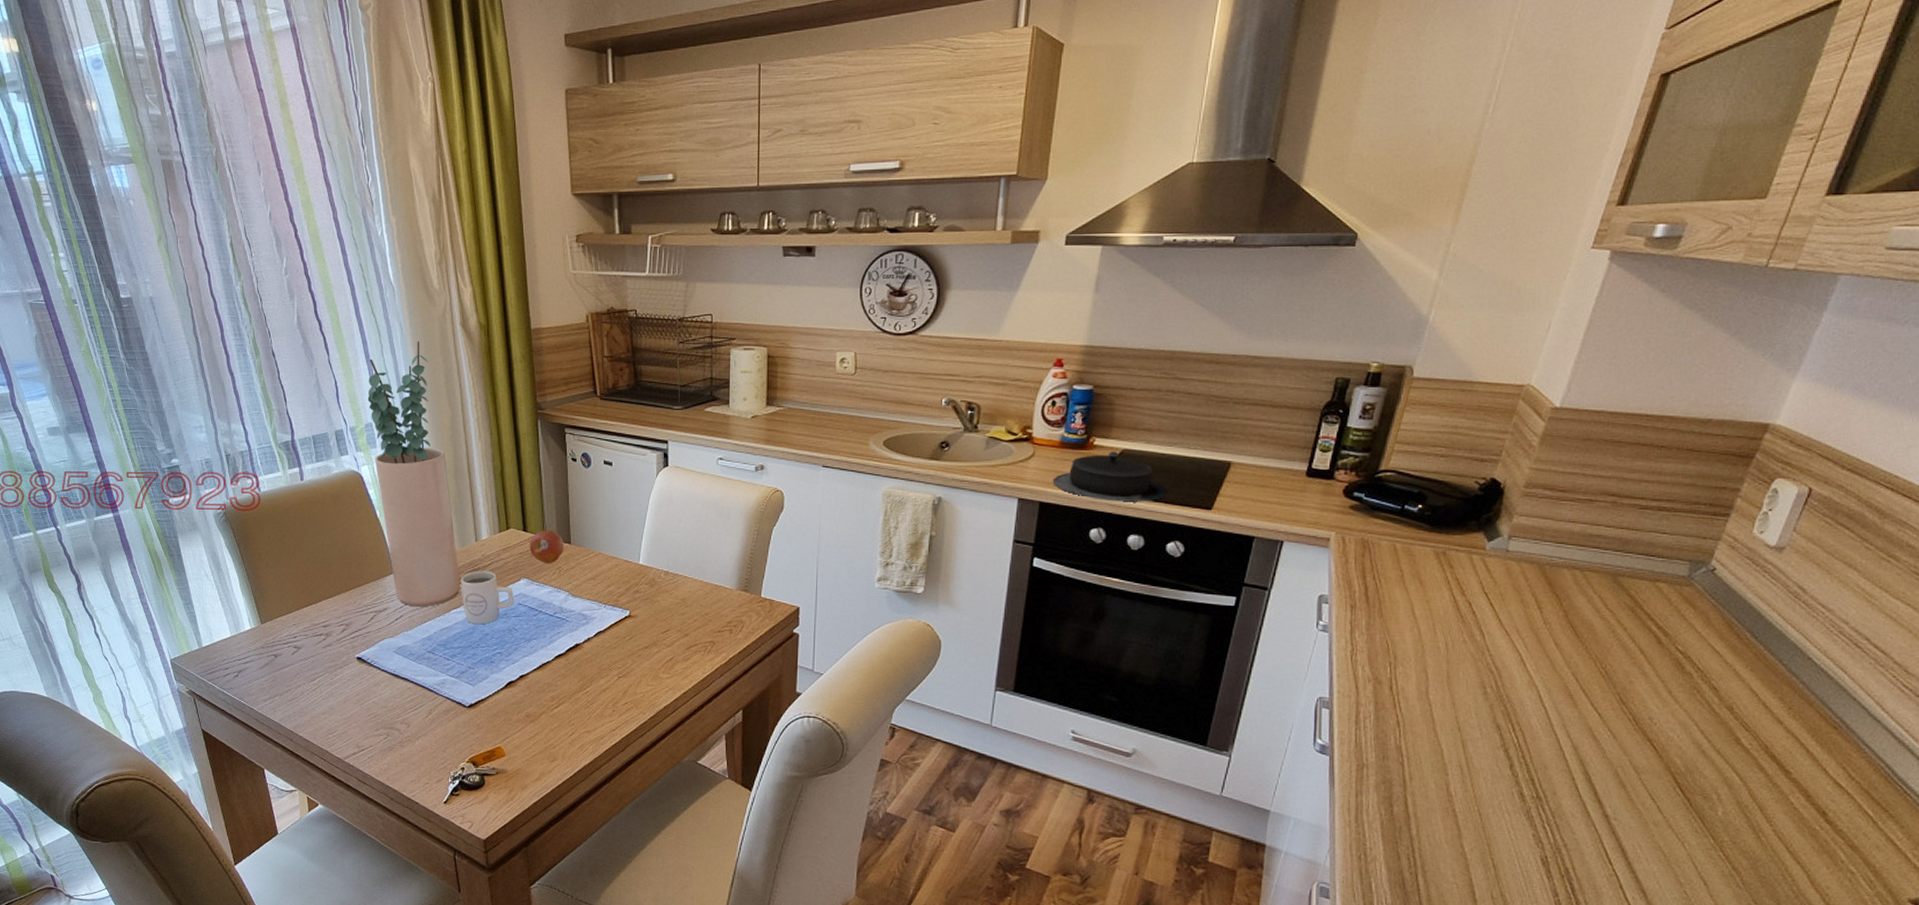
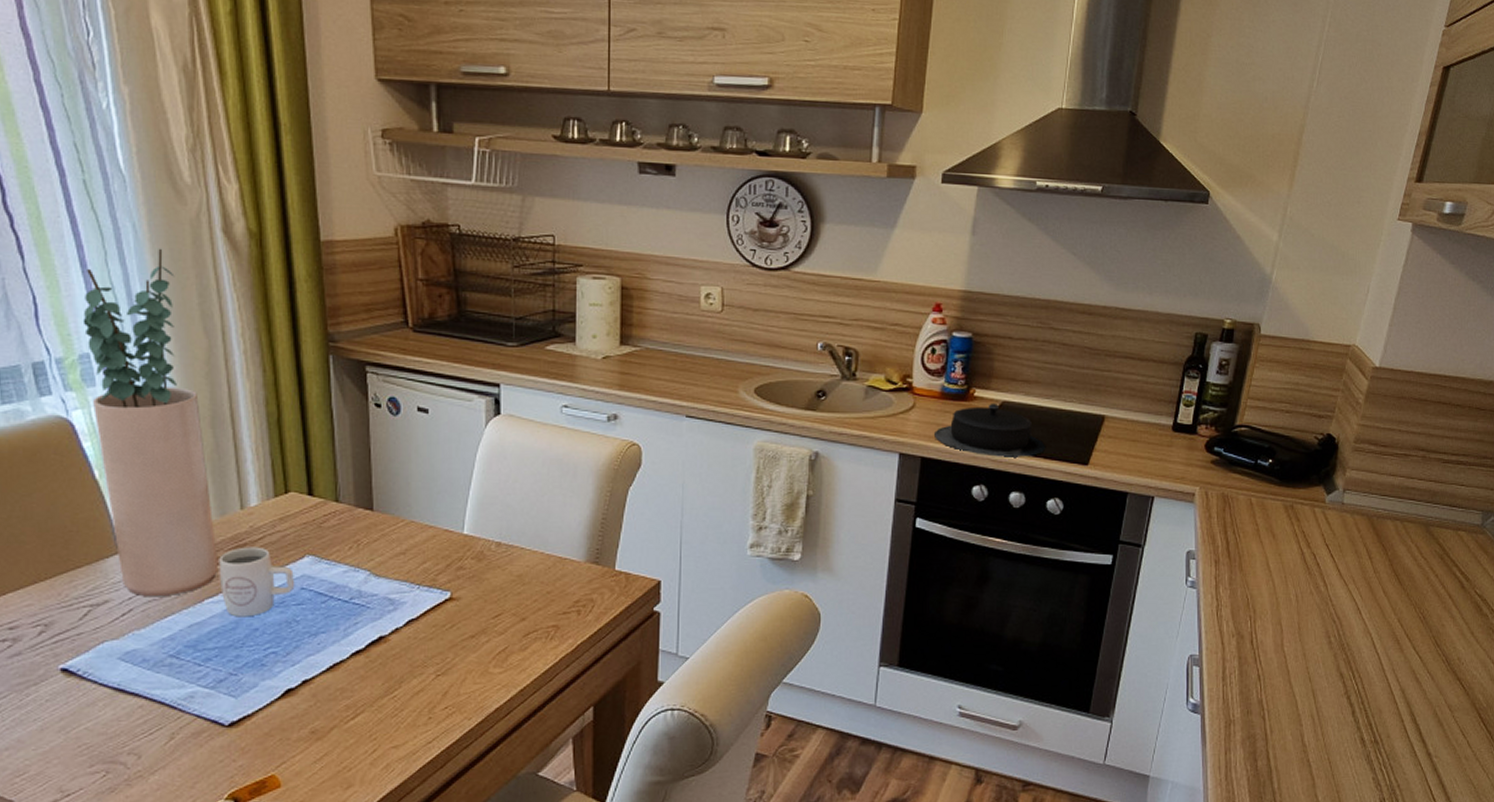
fruit: present [529,529,565,563] -> none [317,493,365,535]

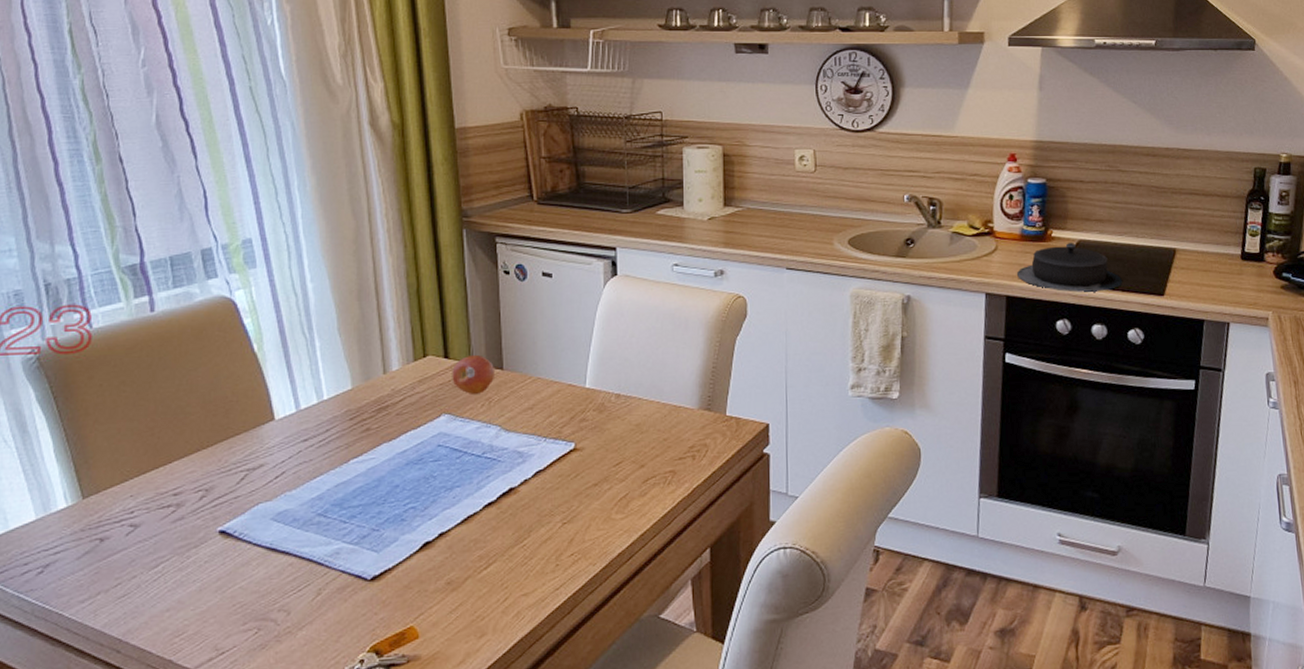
vase: present [82,248,219,597] -> none [246,142,363,460]
mug: present [219,547,295,617] -> none [363,408,433,476]
fruit: none [317,493,365,535] -> present [452,354,496,394]

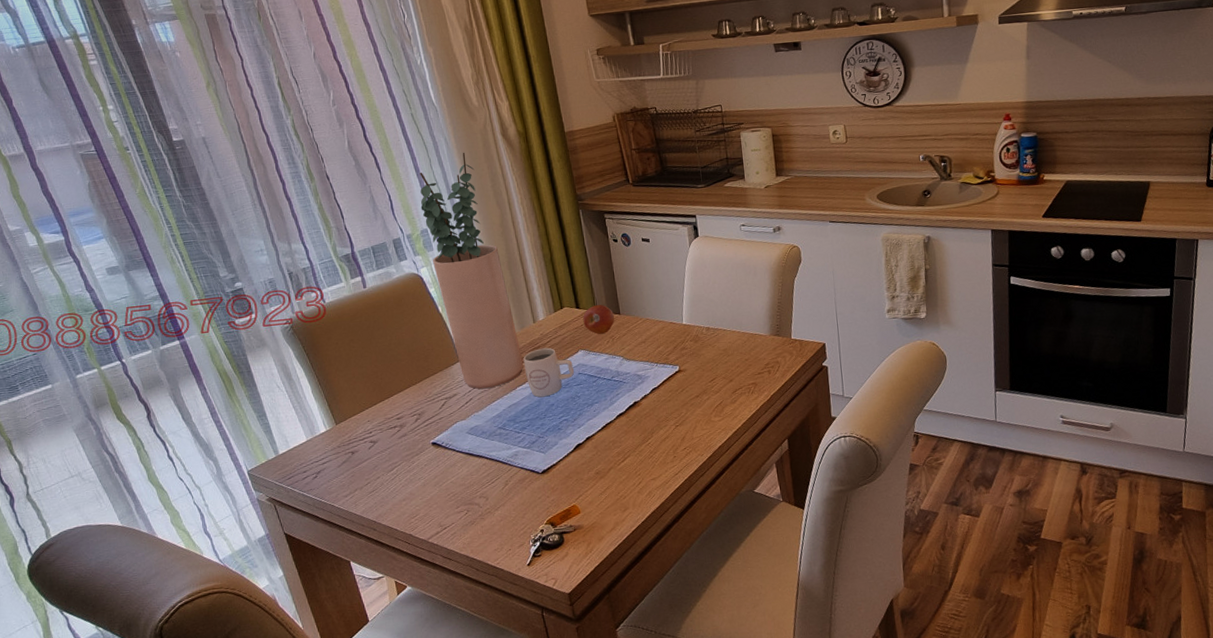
vase: none [246,142,363,460] -> present [420,152,524,389]
mug: none [363,408,433,476] -> present [523,347,575,398]
cooking pot: present [1017,243,1122,293] -> none [1016,183,1105,224]

